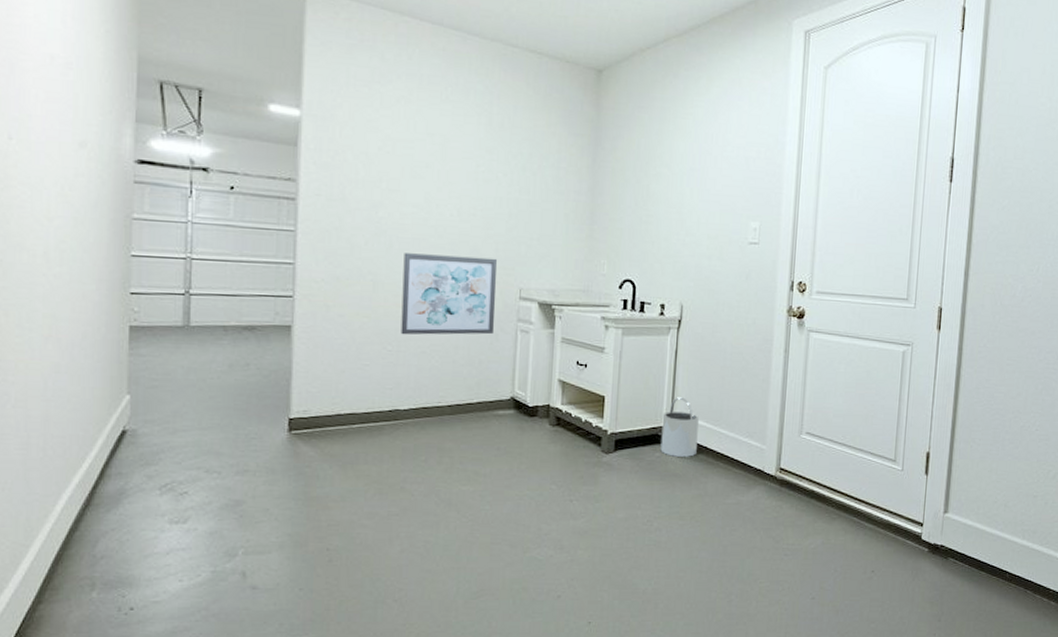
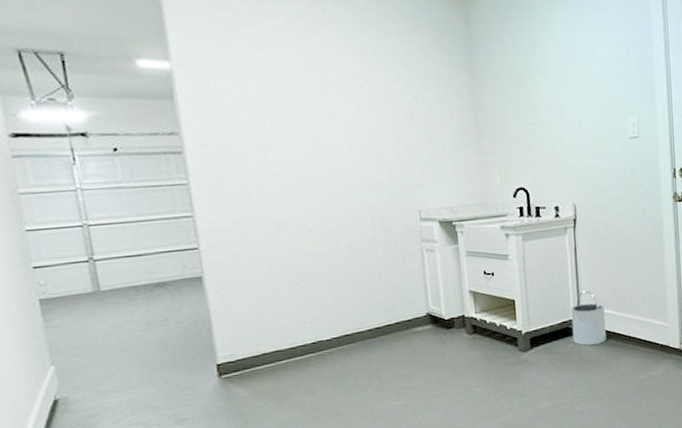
wall art: present [401,253,497,335] -> none [300,184,401,270]

